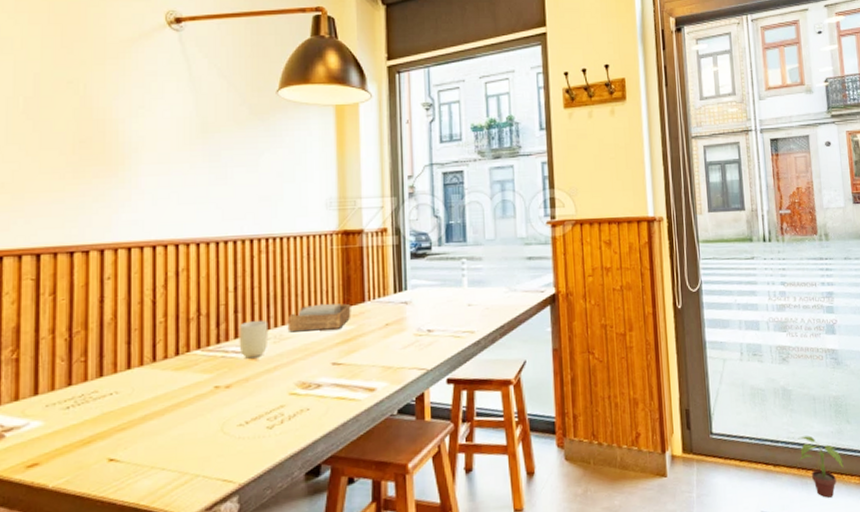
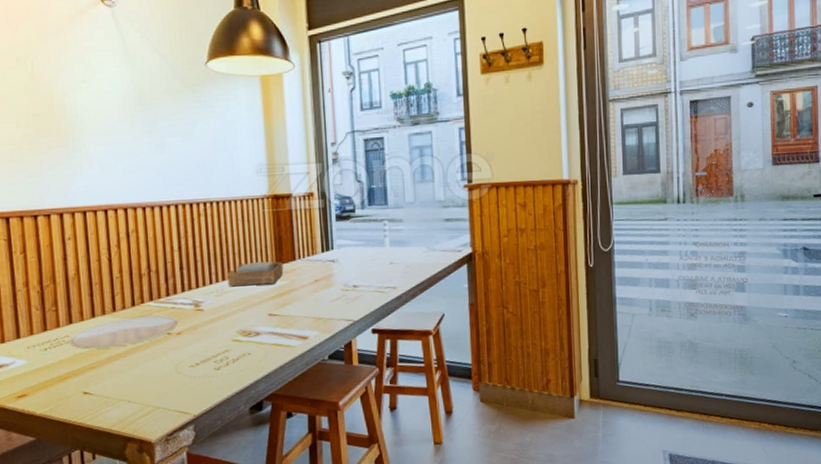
plate: none [97,365,228,407] -> present [69,315,178,349]
cup: present [239,319,269,359] -> none [184,275,212,310]
potted plant: present [798,435,844,498] -> none [701,385,745,440]

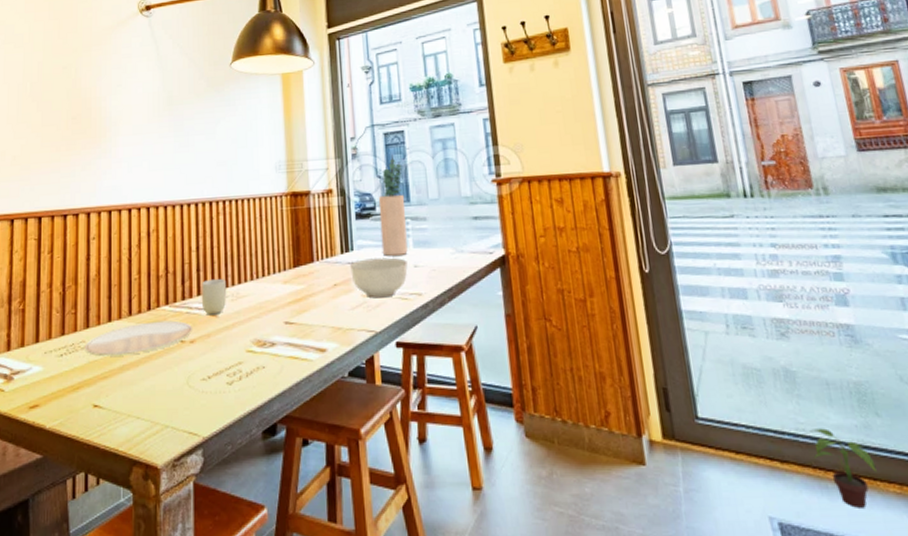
cup: none [184,275,212,310] -> present [201,278,227,315]
napkin holder: present [227,261,284,287] -> none [243,263,301,291]
bowl: none [330,255,384,292] -> present [350,257,408,298]
vase: none [357,161,385,255] -> present [378,155,408,257]
potted plant: none [701,385,745,440] -> present [810,428,877,508]

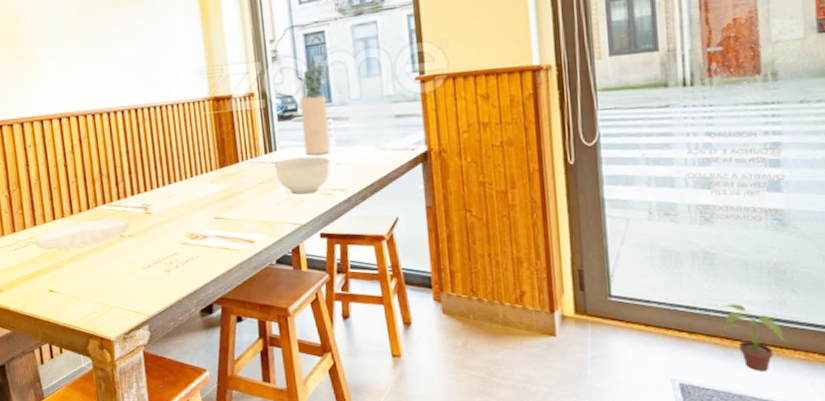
cup: present [201,278,227,315] -> none [133,179,159,213]

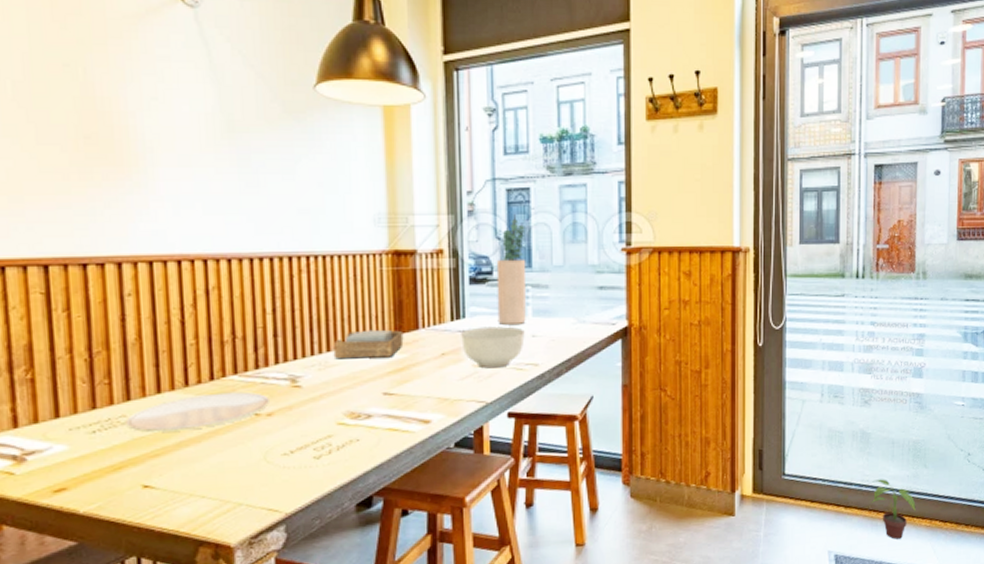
napkin holder: none [173,164,228,190] -> present [333,329,404,359]

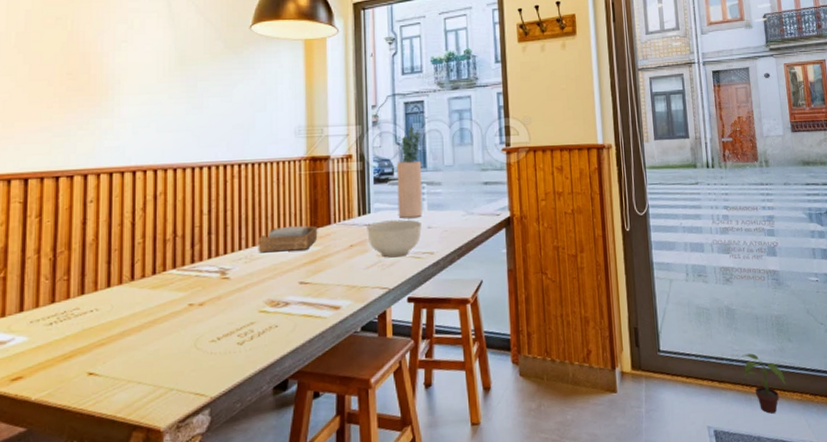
plate: present [126,391,269,433] -> none [78,284,201,323]

